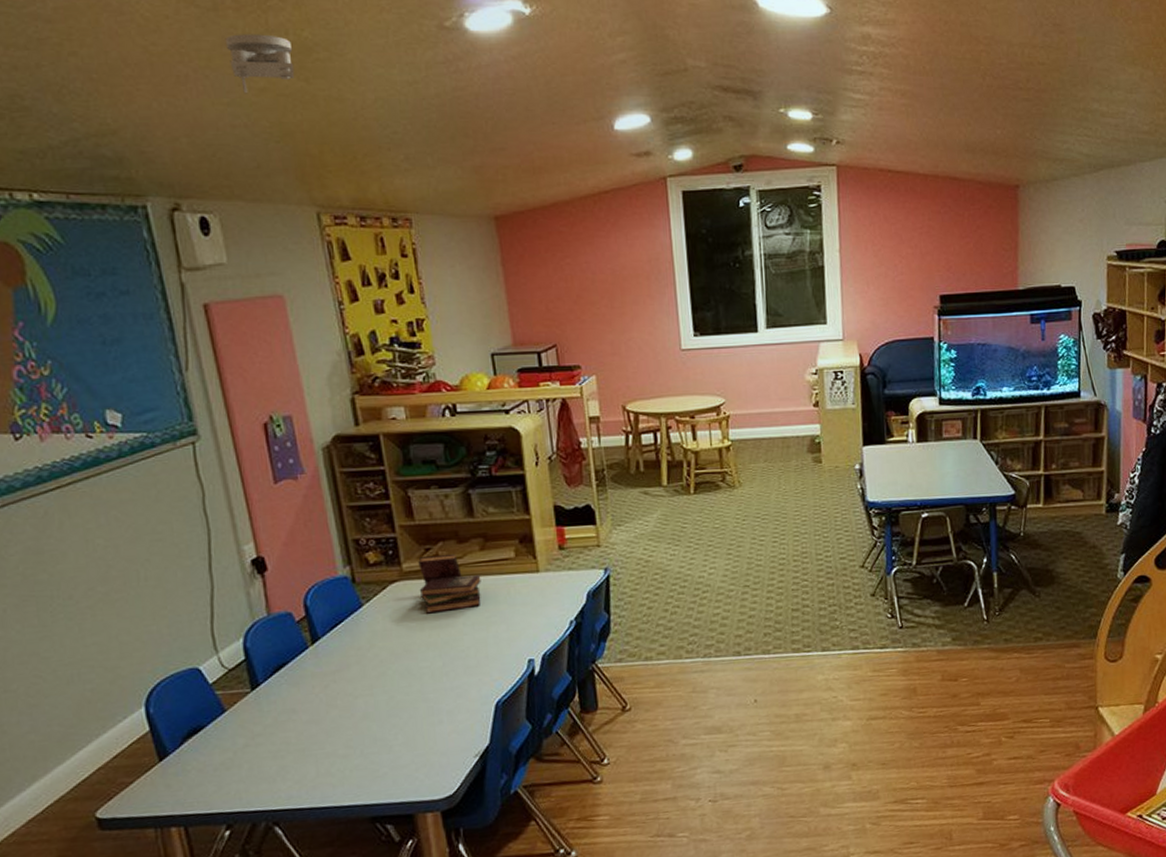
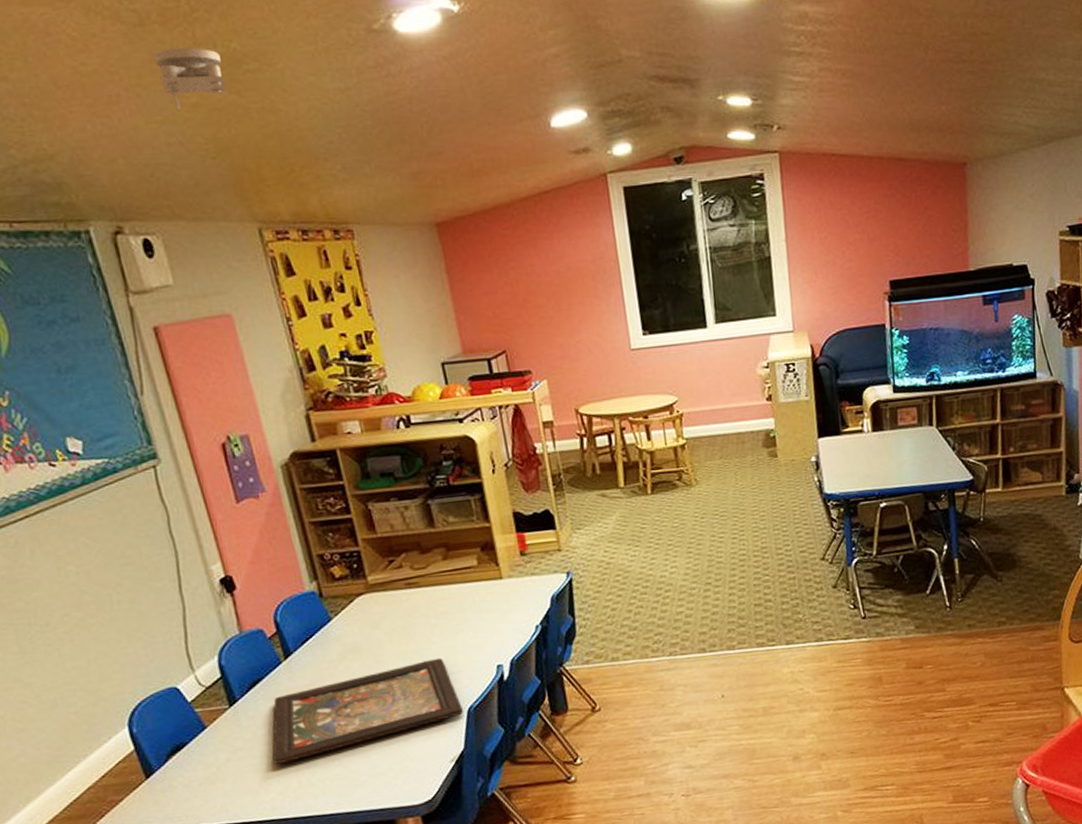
board game: none [292,649,491,752] -> present [272,657,463,764]
book: present [418,553,481,614] -> none [383,564,447,625]

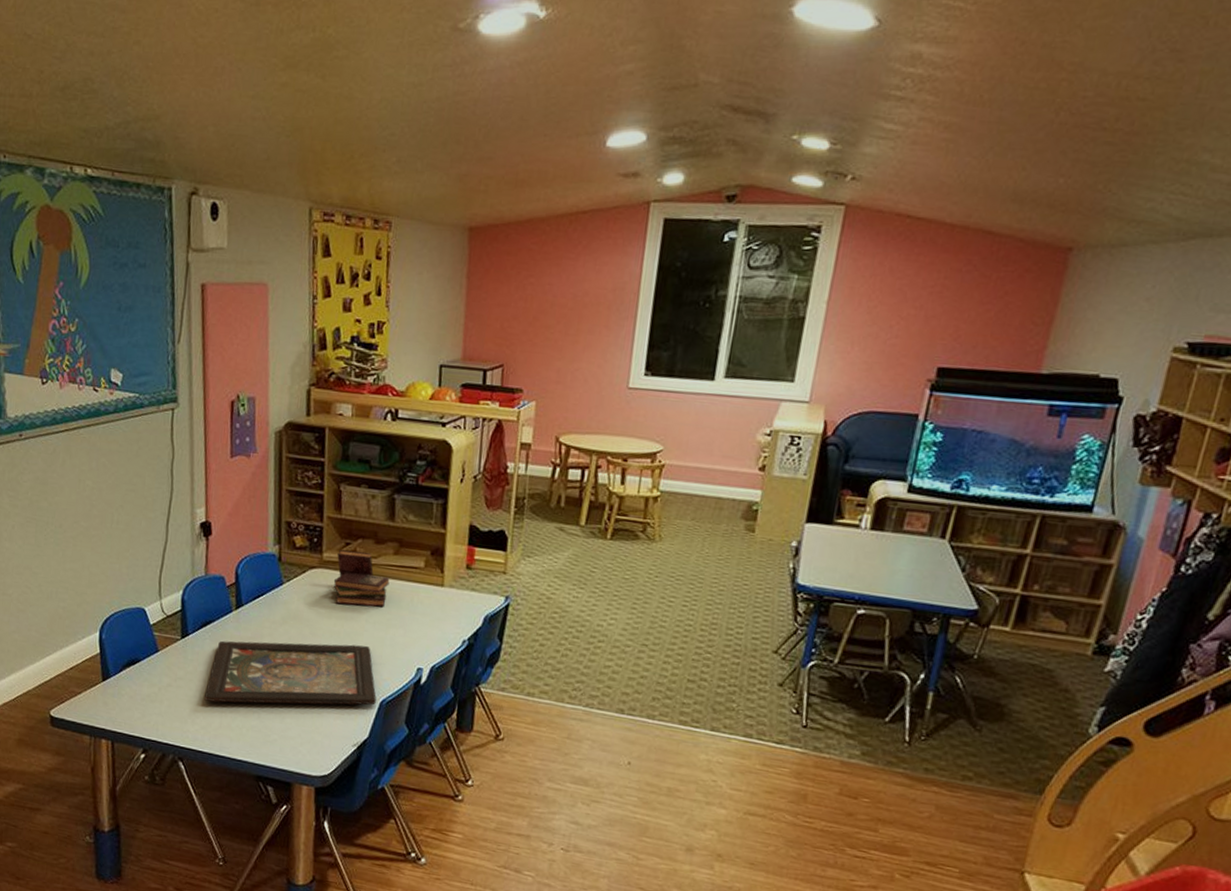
smoke detector: present [153,48,227,111] -> none [260,29,316,88]
book: none [383,564,447,625] -> present [333,550,390,608]

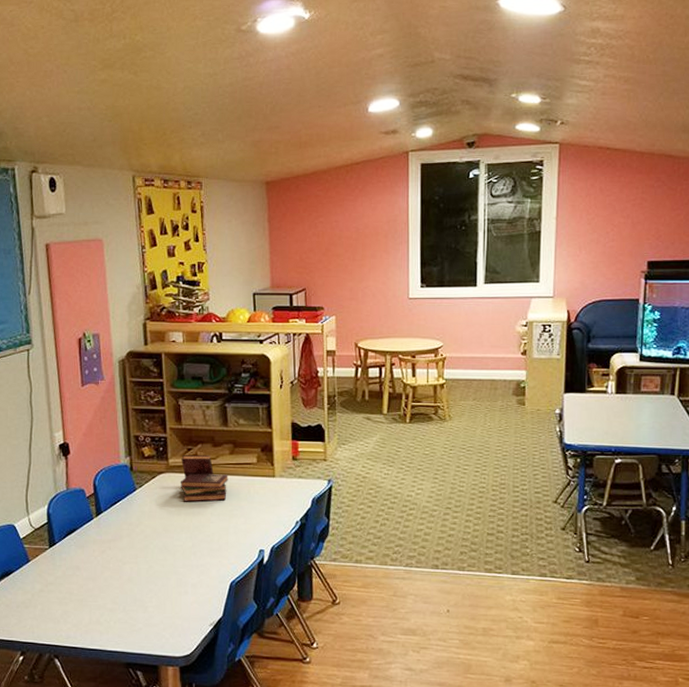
board game: present [204,640,377,705] -> none [74,535,226,601]

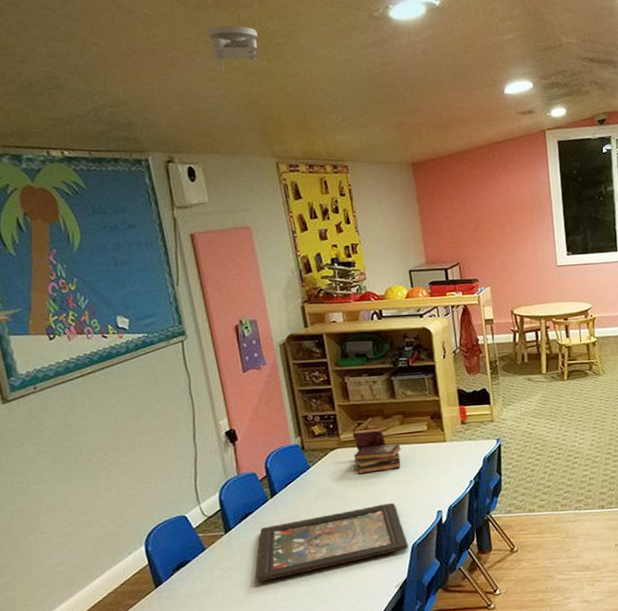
board game: none [74,535,226,601] -> present [256,502,408,582]
smoke detector: none [81,39,128,84] -> present [207,26,260,72]

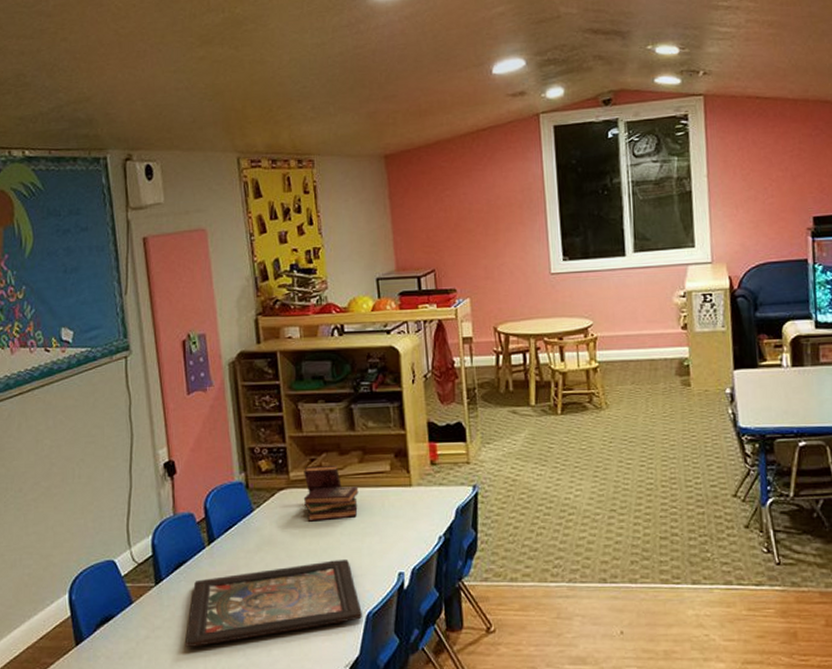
smoke detector: present [207,26,260,72] -> none [176,13,227,63]

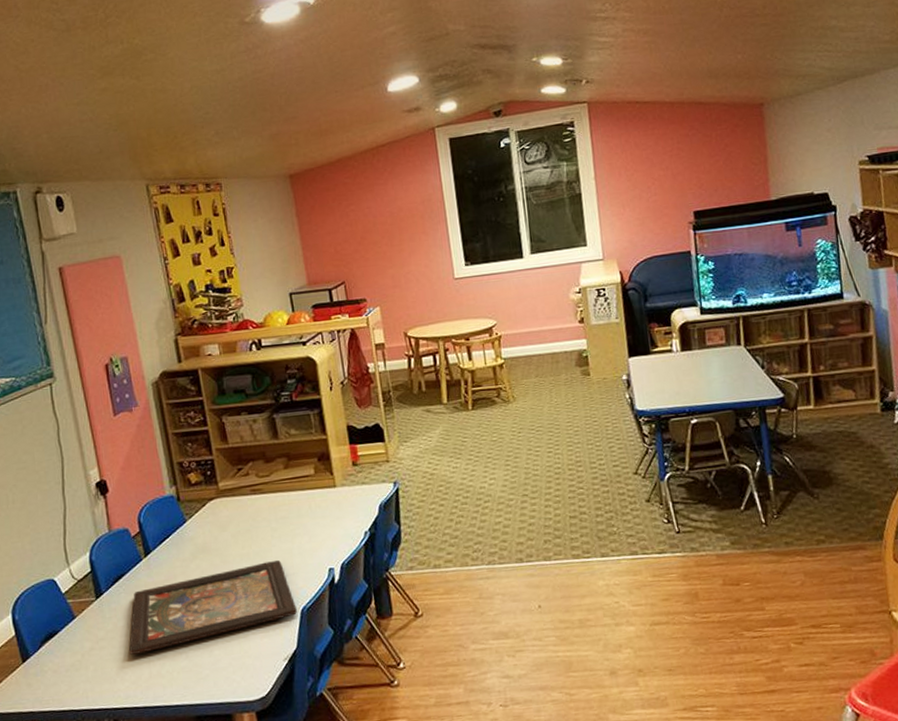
book: present [303,464,359,522] -> none [232,472,286,528]

